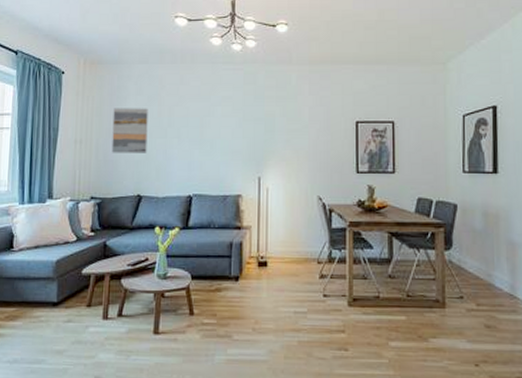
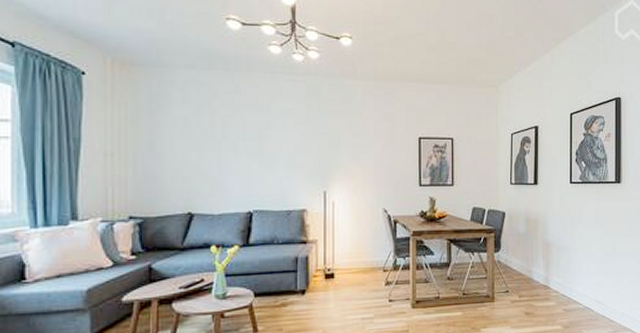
wall art: present [111,108,148,153] -> none [153,117,198,168]

